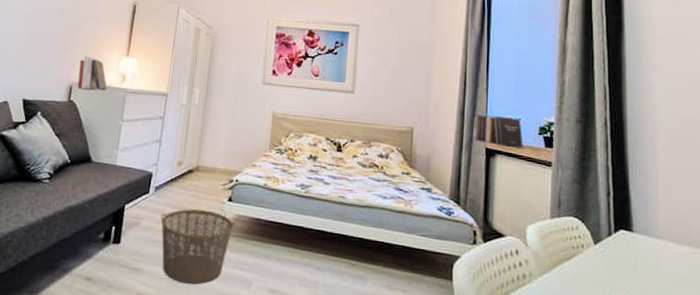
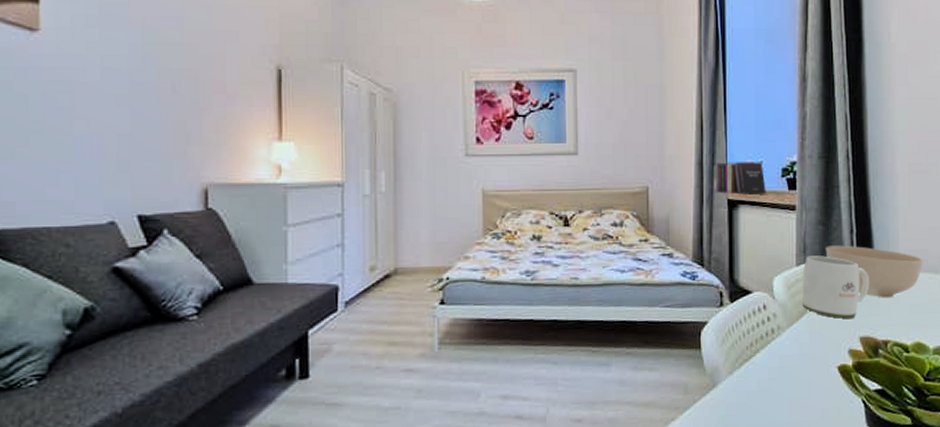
books: present [77,55,108,91] -> none [212,144,258,192]
basket: present [161,209,236,285] -> none [357,319,453,409]
mug: none [555,211,627,278] -> present [802,255,870,318]
bowl: none [580,204,686,265] -> present [825,245,924,298]

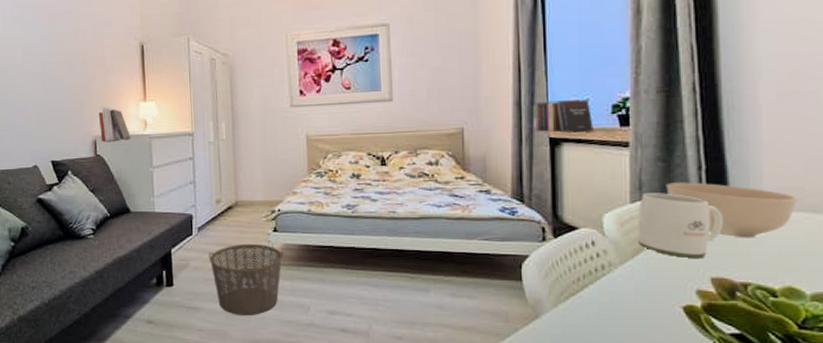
books: none [212,144,258,192] -> present [98,106,131,143]
basket: none [357,319,453,409] -> present [208,243,285,315]

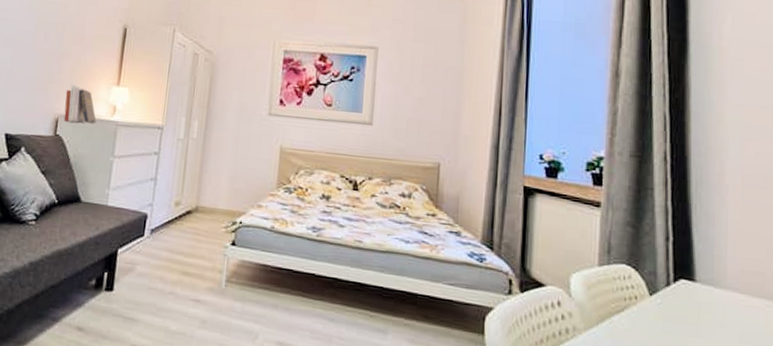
basket: present [208,243,285,315] -> none [157,253,240,336]
books: present [533,99,594,133] -> none [509,148,568,186]
mug: present [638,193,724,258] -> none [604,257,688,334]
bowl: present [666,182,798,238] -> none [634,250,759,320]

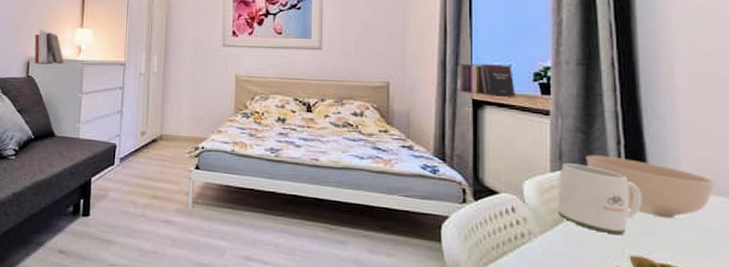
books: none [509,148,568,186] -> present [458,63,515,97]
mug: none [604,257,688,334] -> present [558,163,643,234]
bowl: none [634,250,759,320] -> present [585,154,715,219]

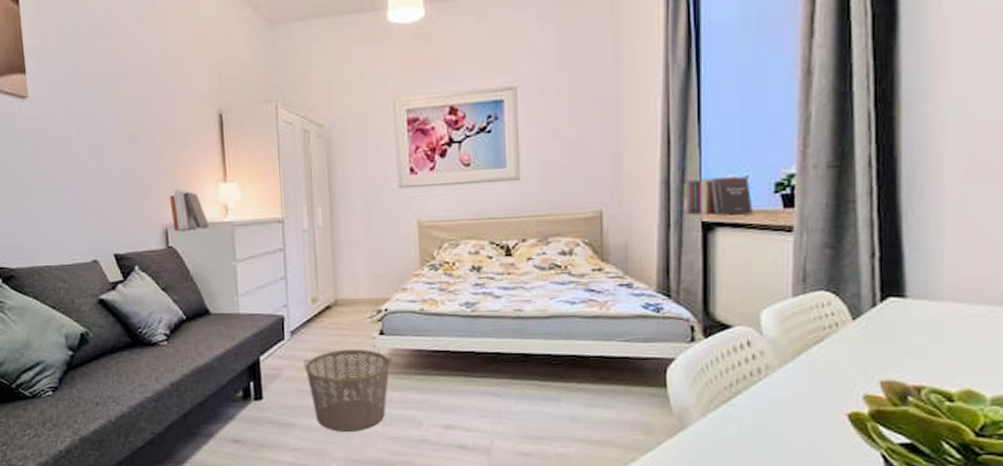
basket: none [128,178,205,254] -> present [303,348,393,432]
mug: present [558,163,643,234] -> none [800,284,897,358]
bowl: present [585,154,715,219] -> none [833,272,982,336]

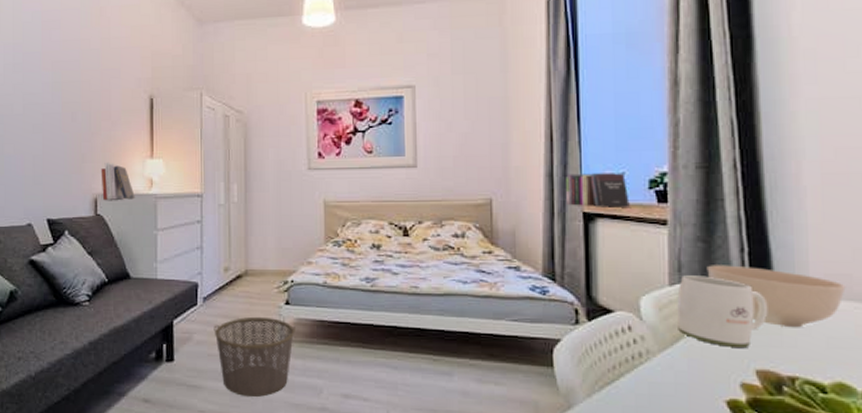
mug: none [800,284,897,358] -> present [677,275,768,347]
bowl: none [833,272,982,336] -> present [706,265,846,328]

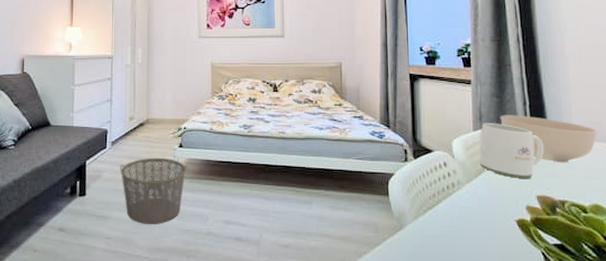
books: present [100,162,135,201] -> none [28,29,56,61]
books: present [566,173,630,208] -> none [397,44,444,70]

